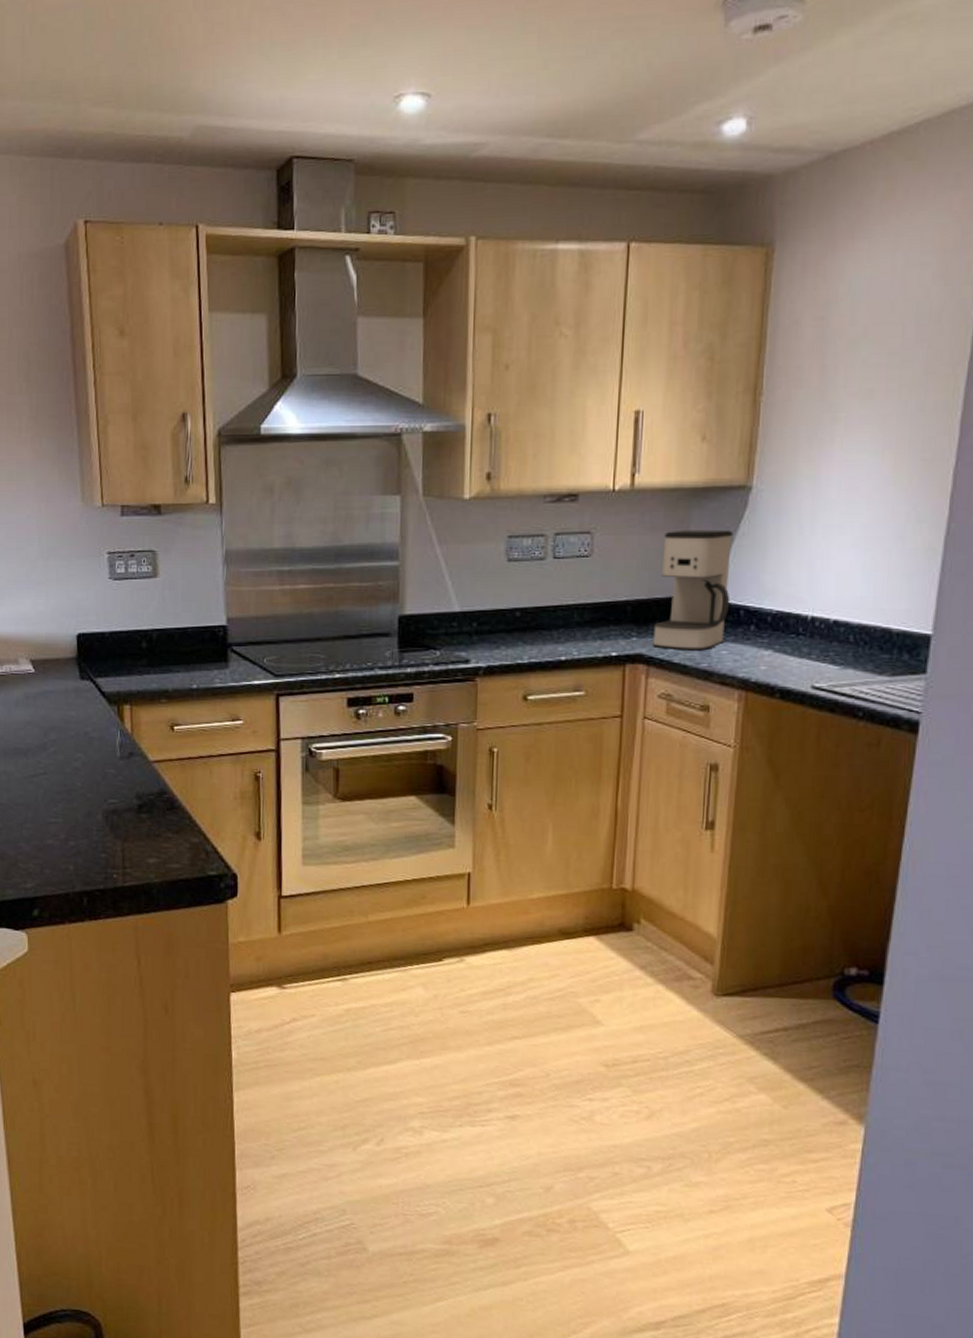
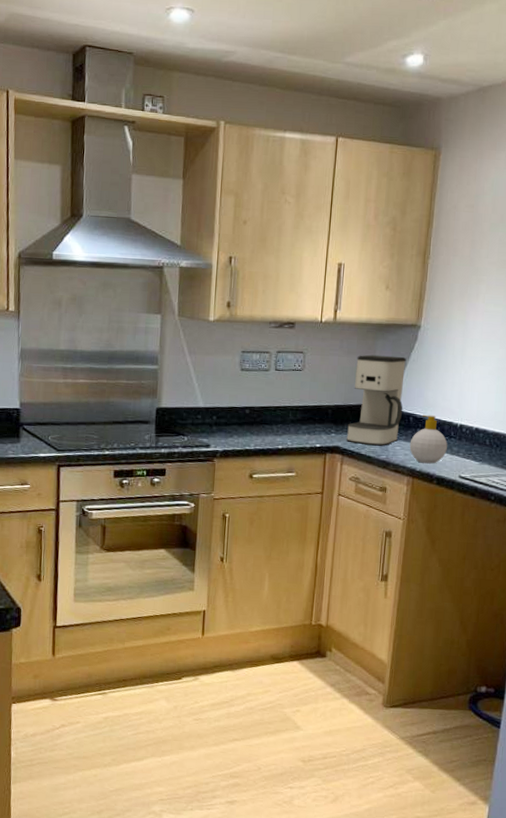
soap bottle: none [740,606,794,672] -> present [409,414,448,464]

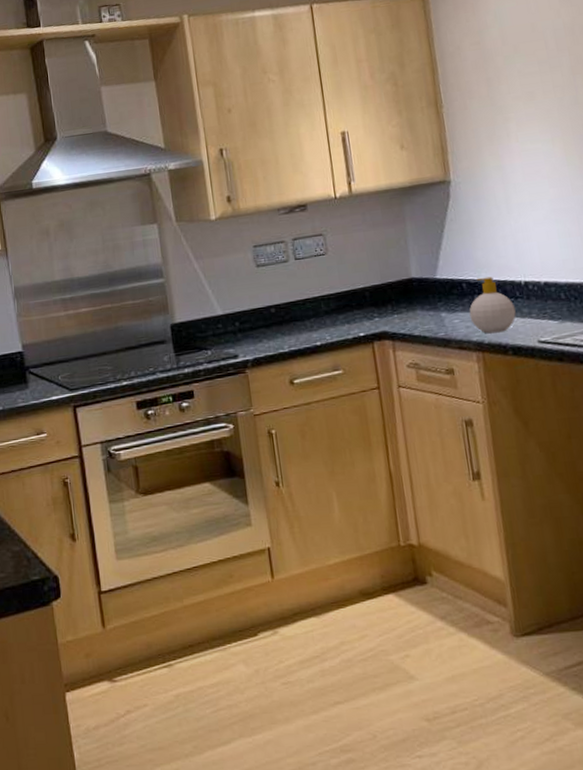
coffee maker: present [347,354,407,446] -> none [385,218,454,325]

